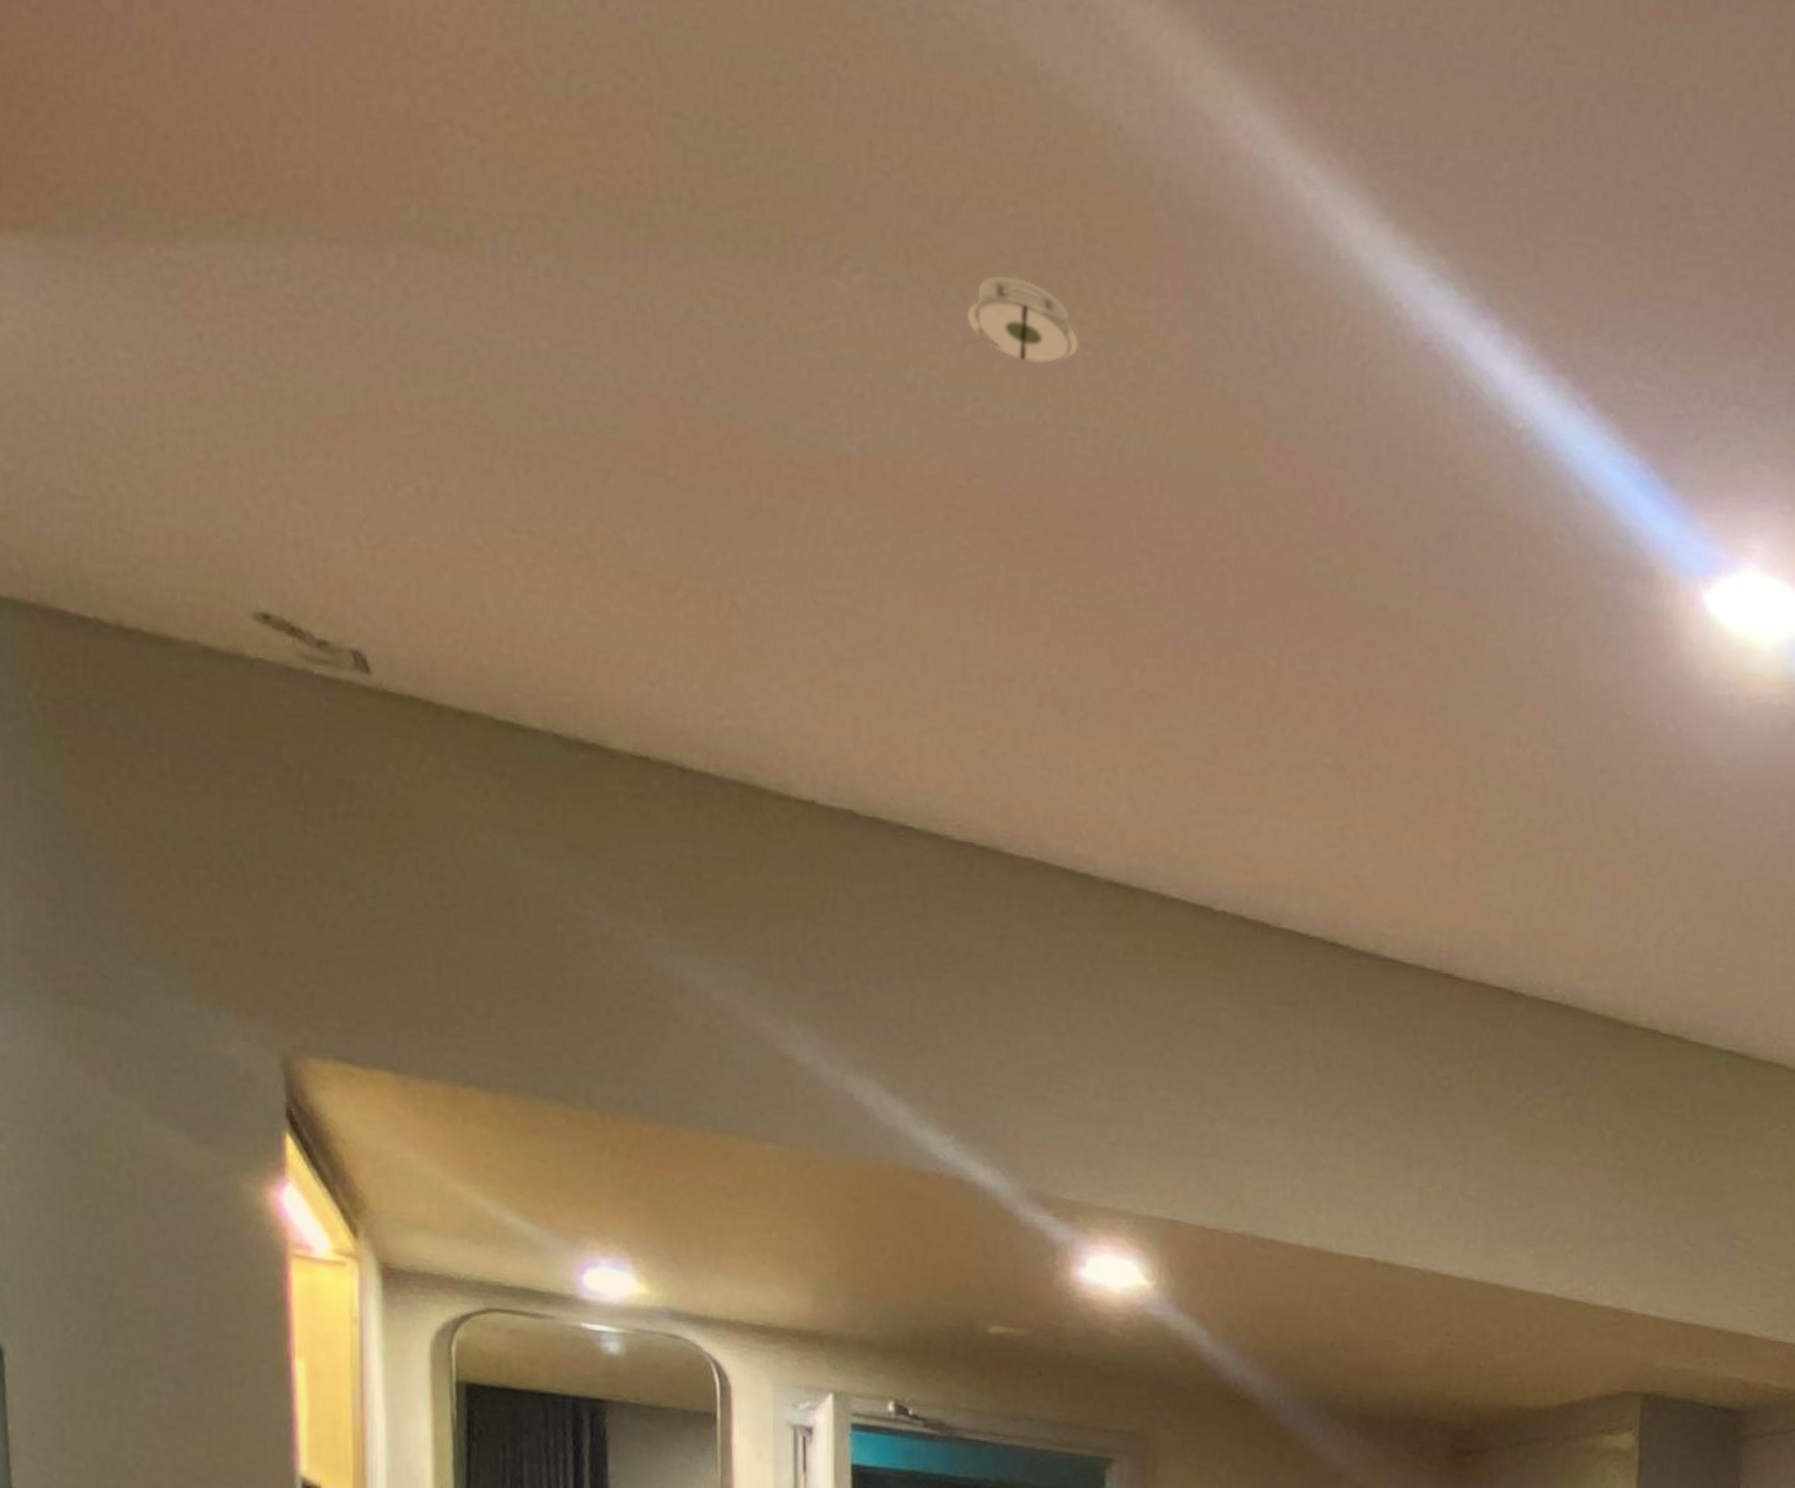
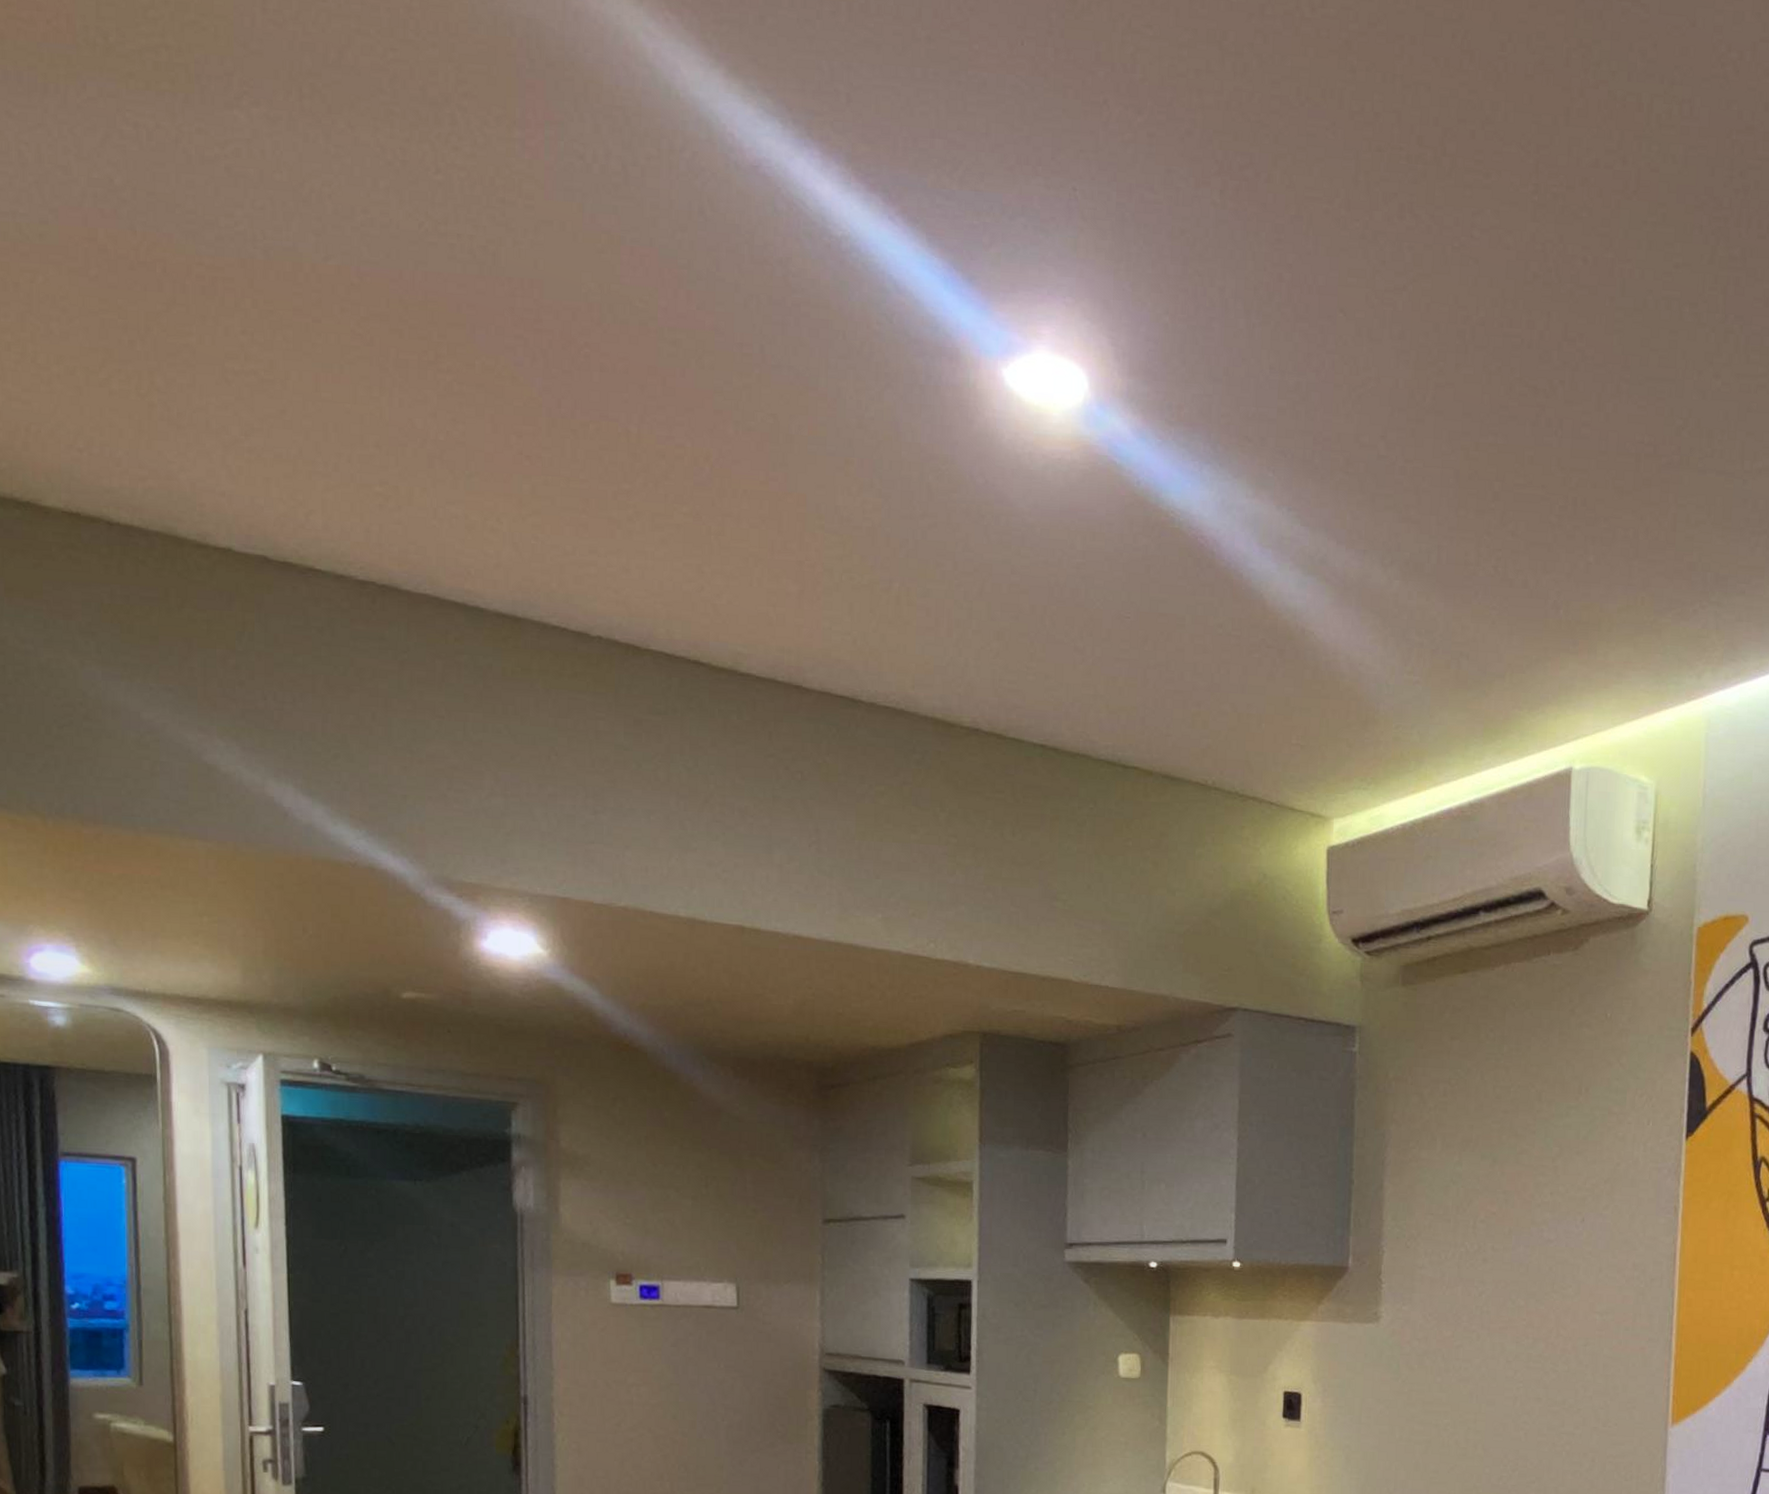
smoke detector: present [963,275,1080,364] -> none [352,109,455,182]

